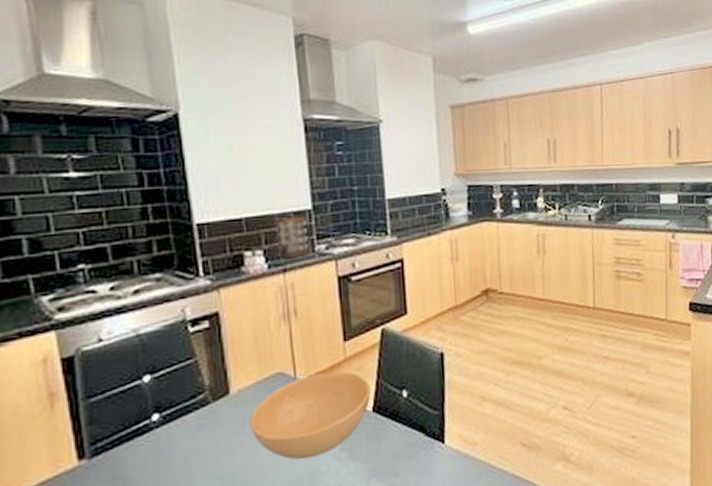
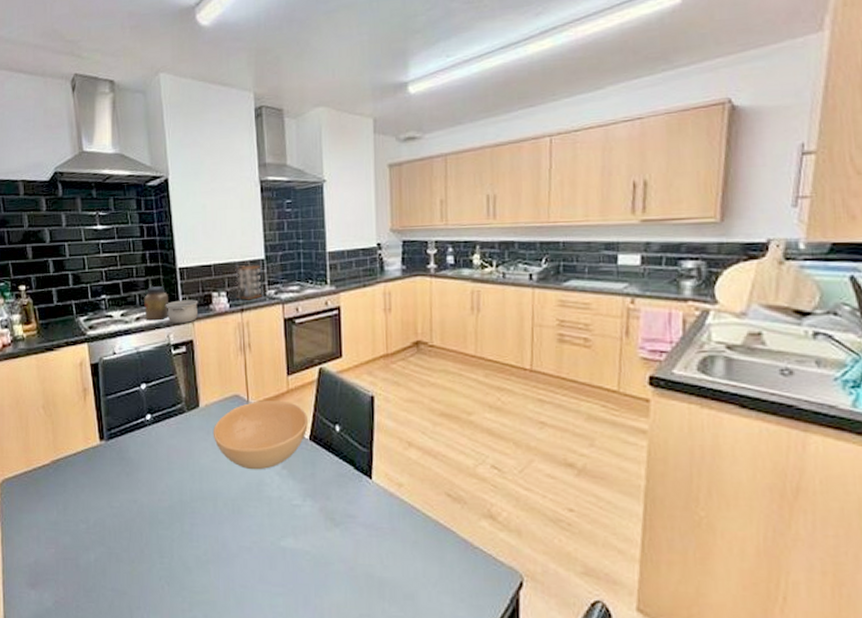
jar: none [146,248,184,294] -> present [144,286,169,321]
cooking pot: none [178,261,225,294] -> present [166,299,199,324]

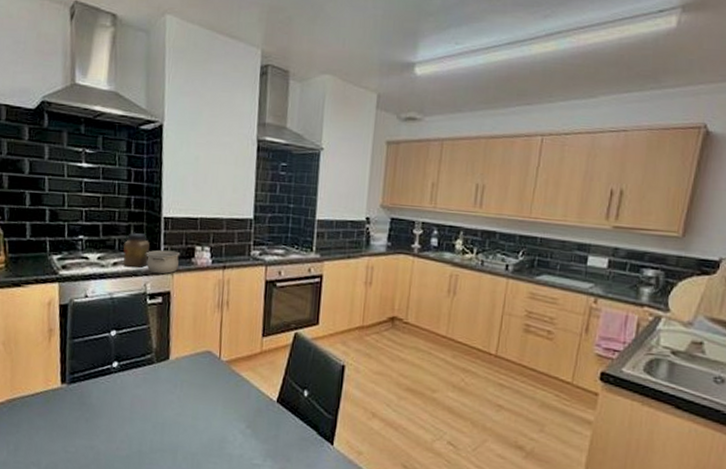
bowl: present [212,400,308,470] -> none [180,359,278,428]
spice rack: present [235,260,262,300] -> none [219,218,248,259]

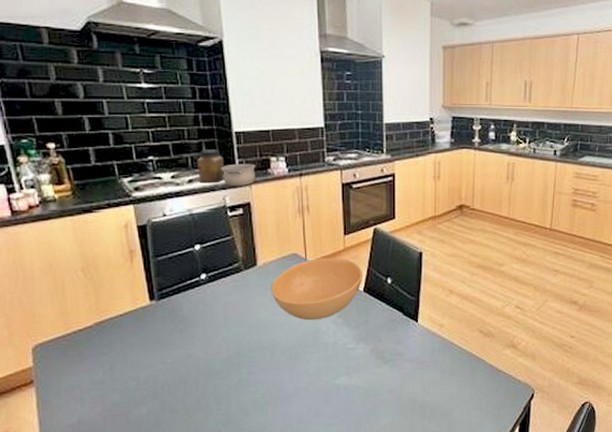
bowl: none [180,359,278,428] -> present [270,258,362,321]

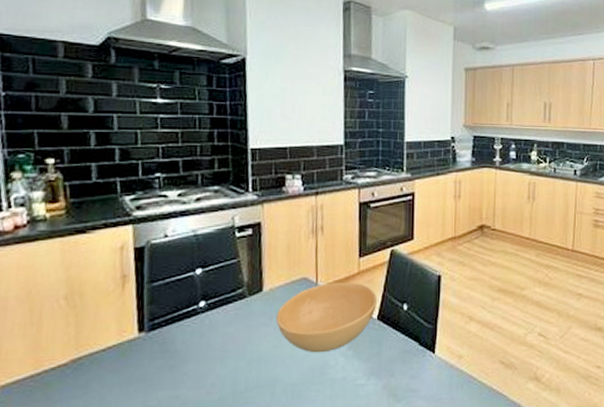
jar: present [197,150,225,184] -> none [207,166,237,202]
cooking pot: present [221,163,256,187] -> none [232,181,270,206]

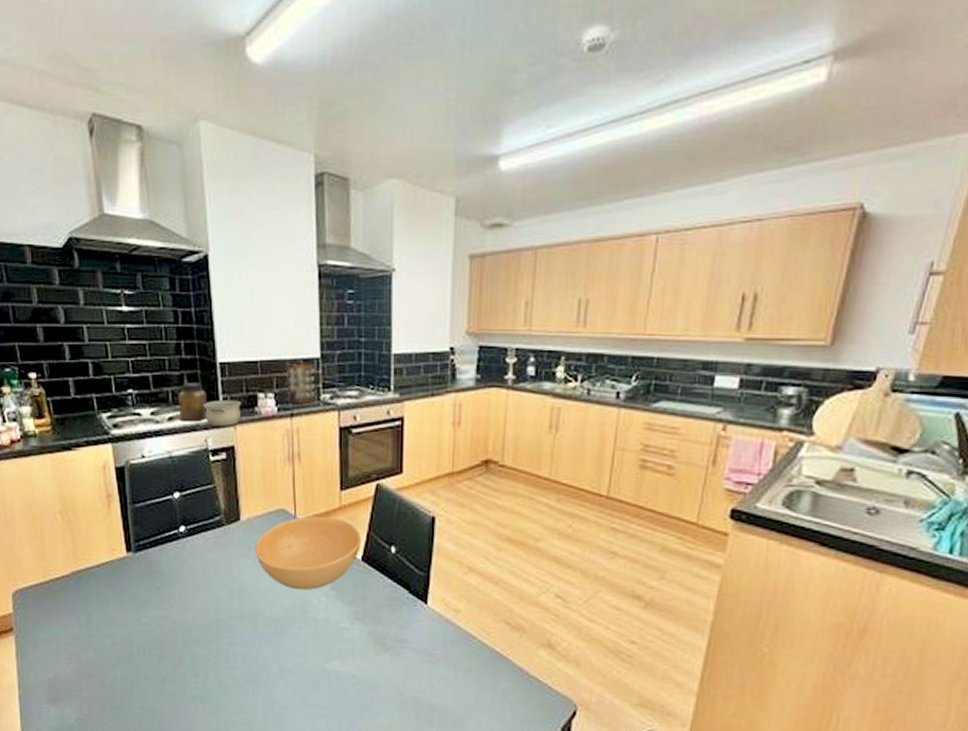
jar: none [207,166,237,202] -> present [178,383,208,422]
cooking pot: none [232,181,270,206] -> present [203,400,242,427]
spice rack: none [311,145,339,184] -> present [285,358,316,404]

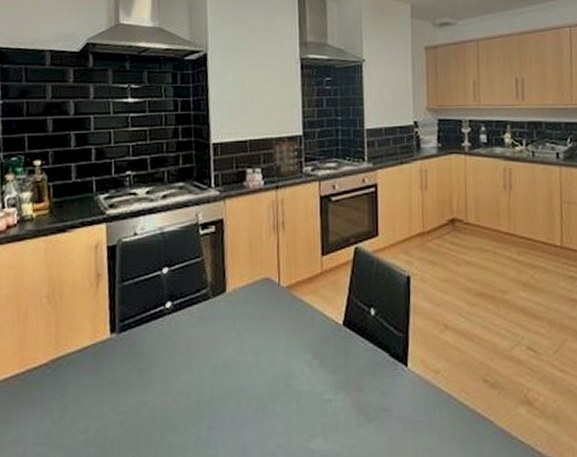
jar: present [178,383,208,422] -> none [172,162,200,199]
cooking pot: present [203,400,242,427] -> none [196,176,232,202]
bowl: present [254,516,361,591] -> none [239,283,342,362]

